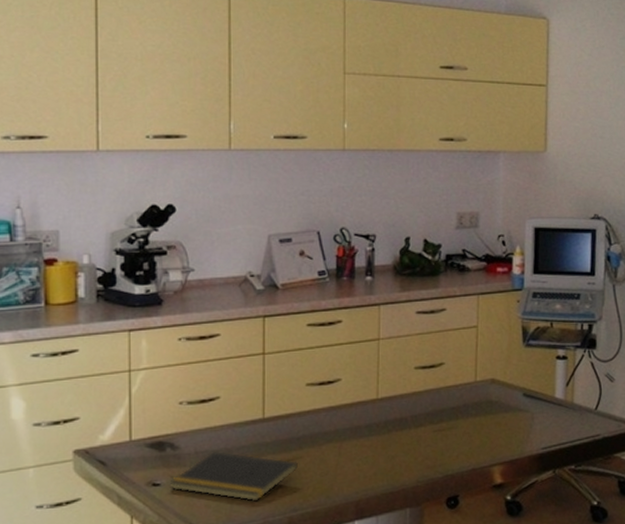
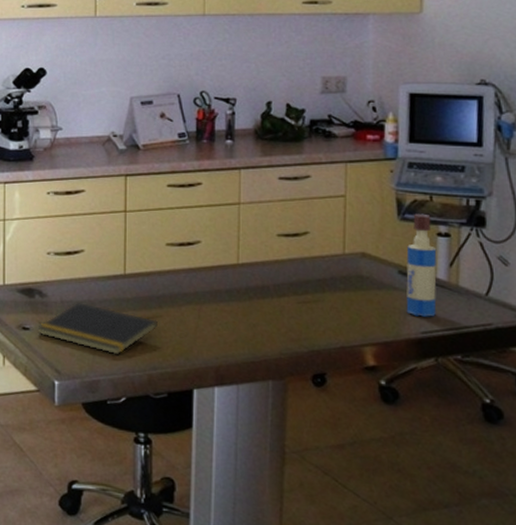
tequila bottle: none [529,339,556,434] -> present [406,213,437,317]

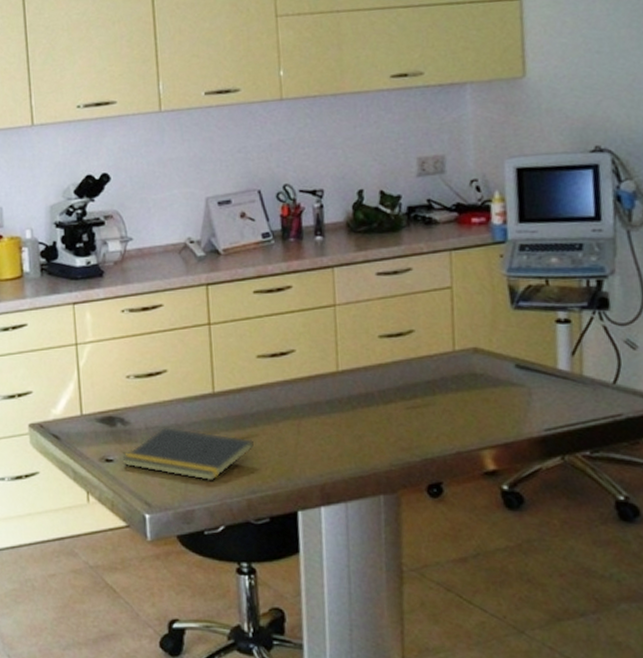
tequila bottle: present [406,213,437,317] -> none [523,300,560,413]

